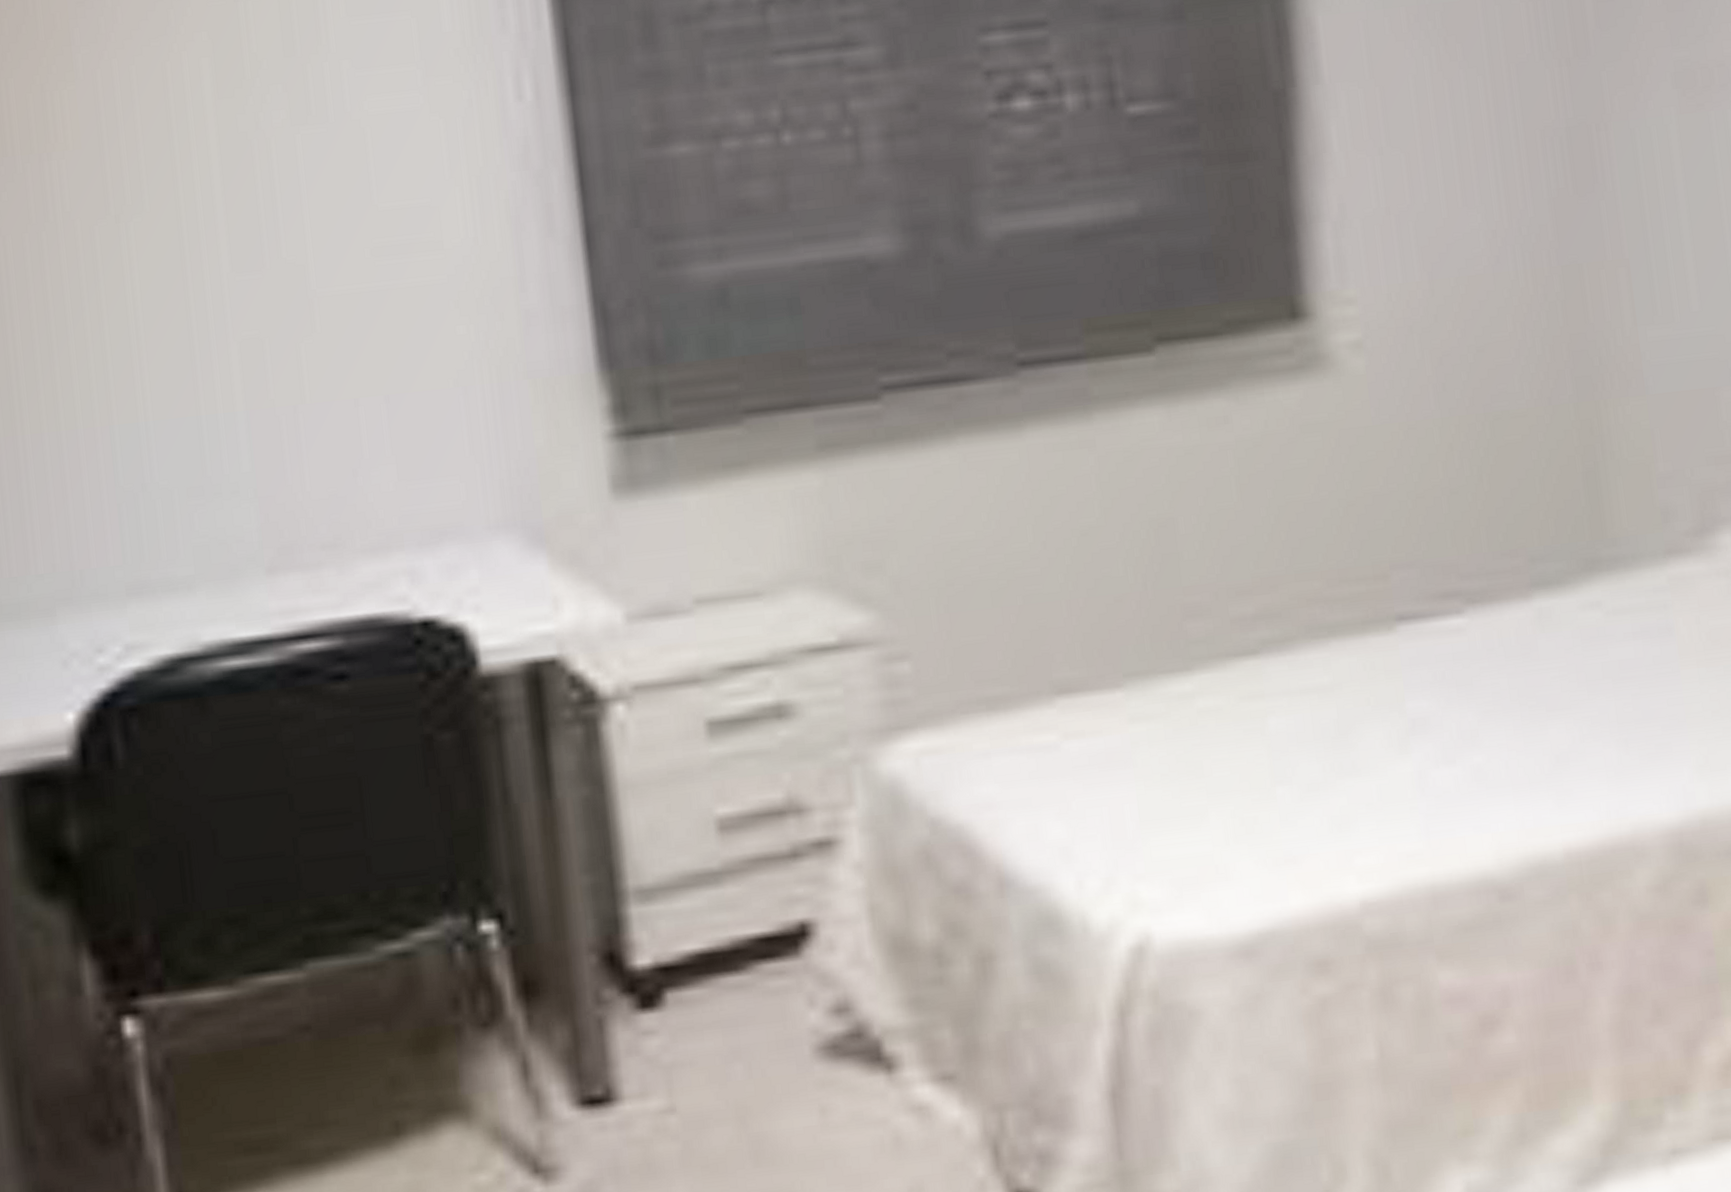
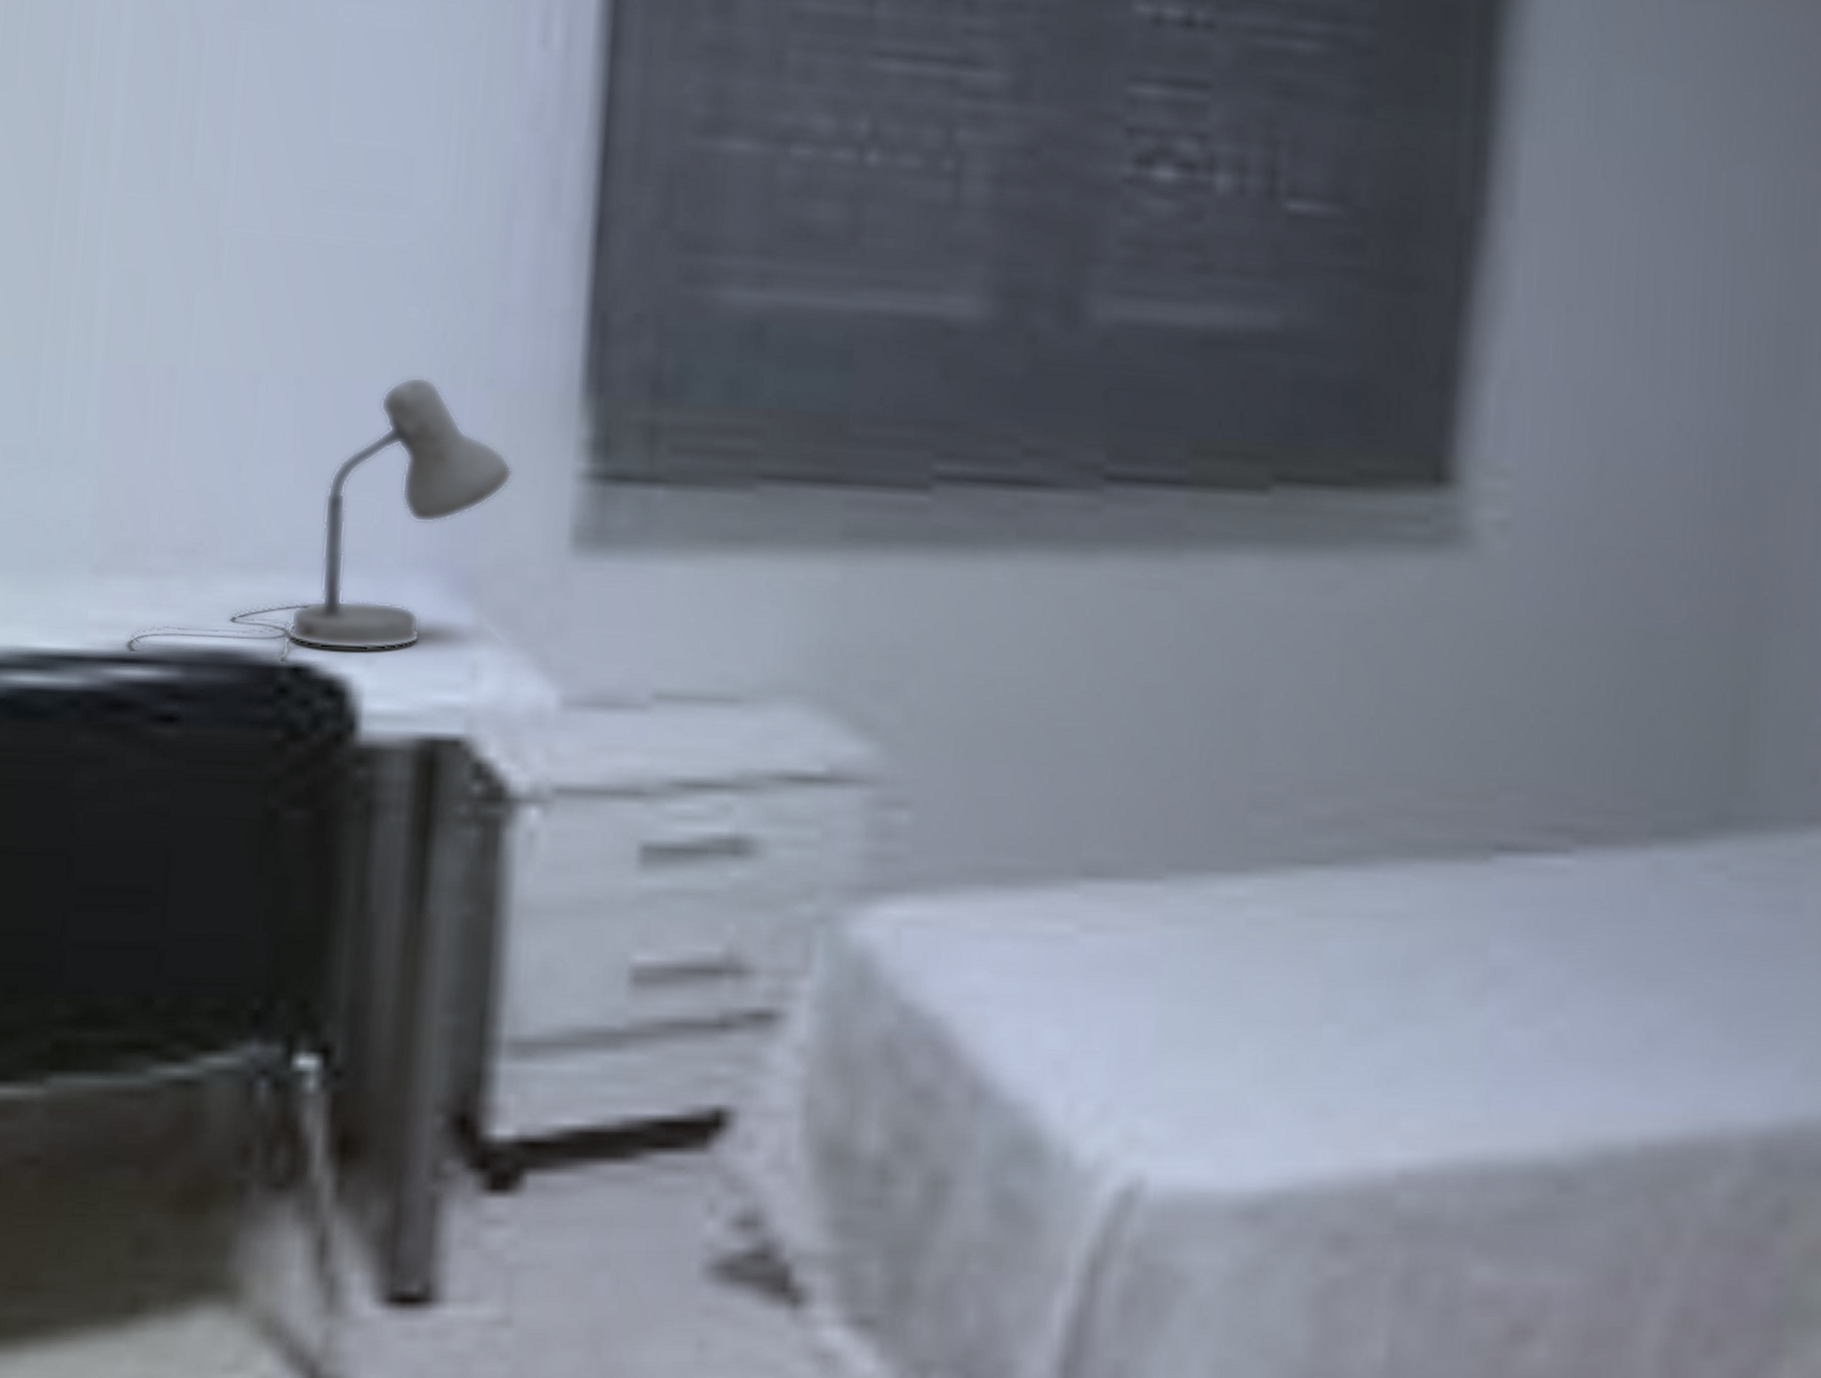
desk lamp: none [300,379,557,626] -> present [128,376,513,664]

